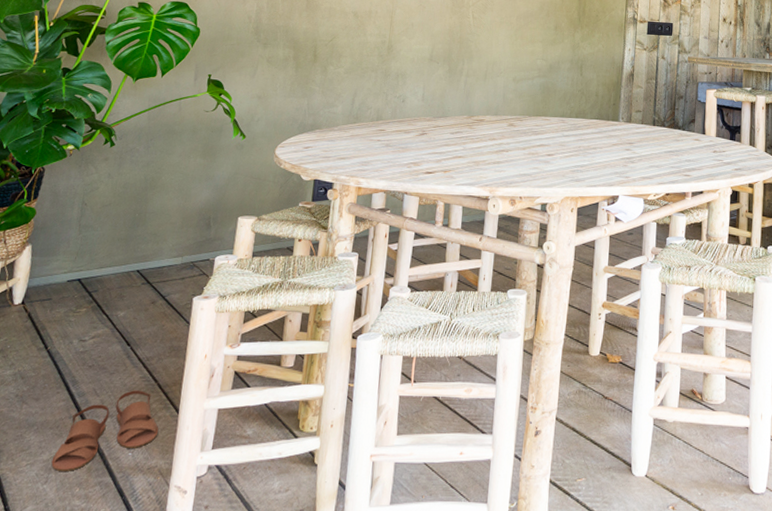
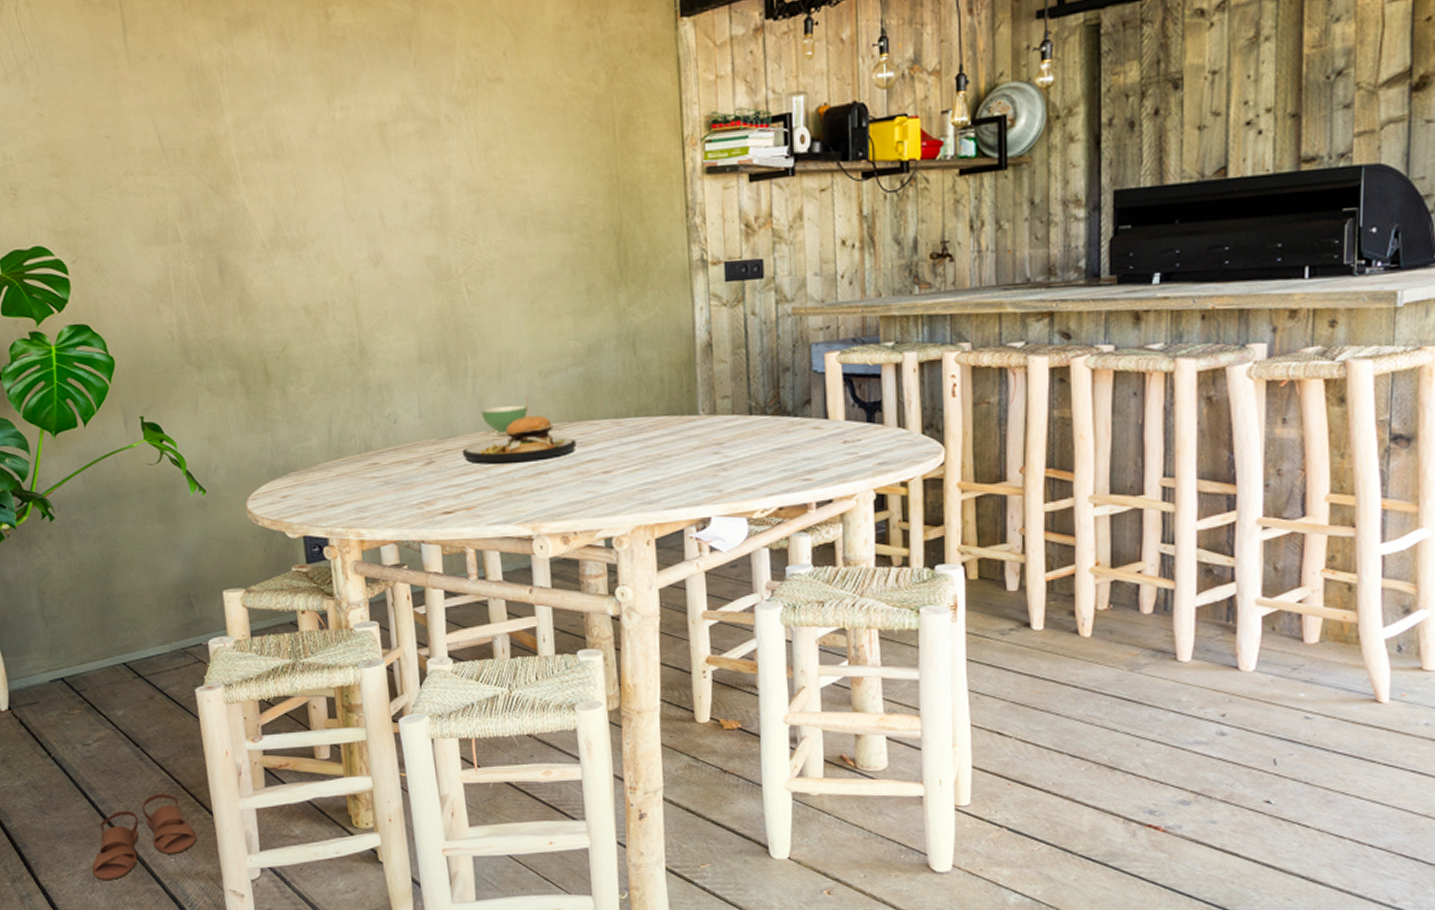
plate: none [448,94,532,142] -> present [461,396,577,464]
bowl: none [466,98,502,120] -> present [479,404,529,436]

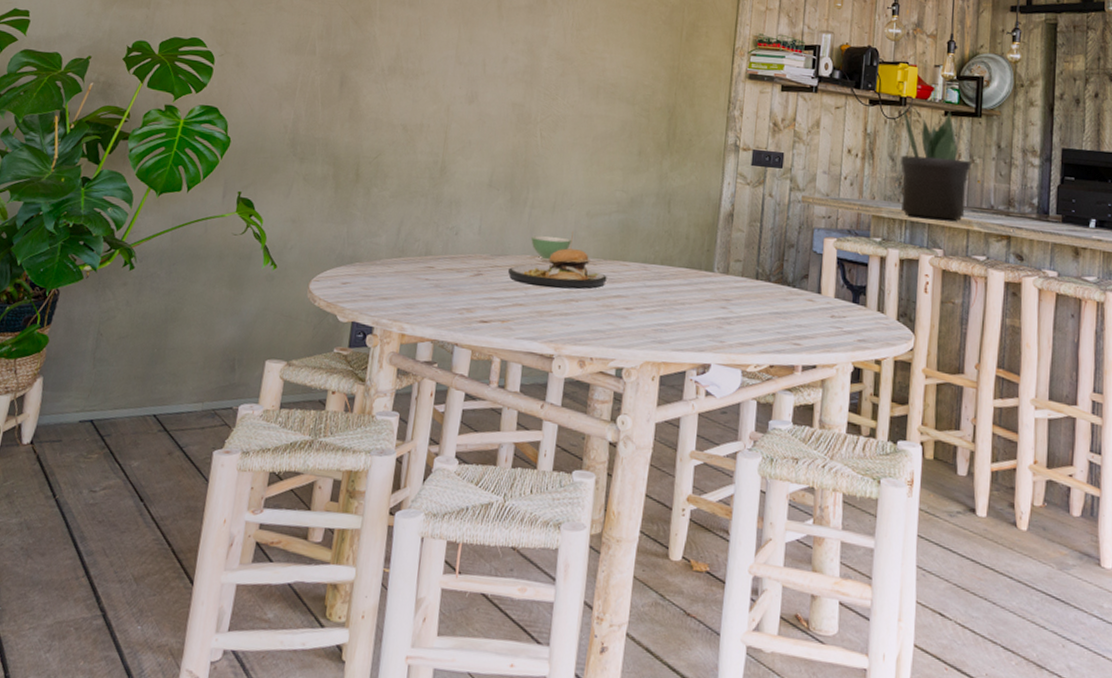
sandal: present [92,794,197,880] -> none [55,553,171,641]
planter: none [904,168,999,310] -> present [901,105,972,221]

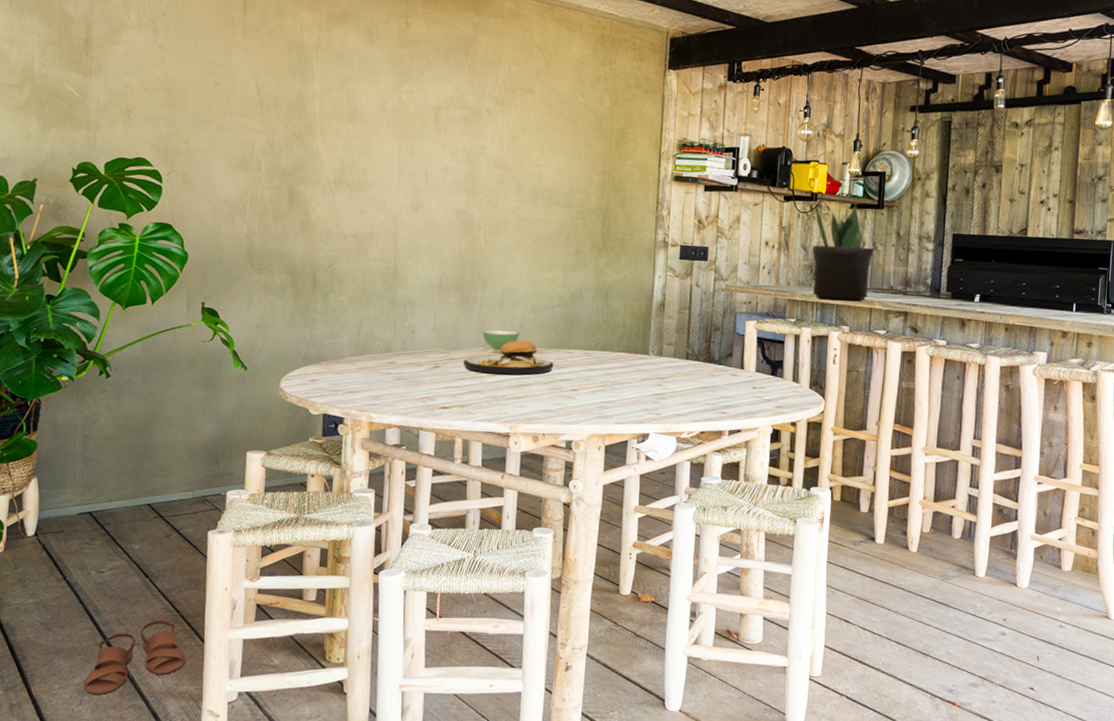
sandal: none [55,553,171,641] -> present [83,620,186,695]

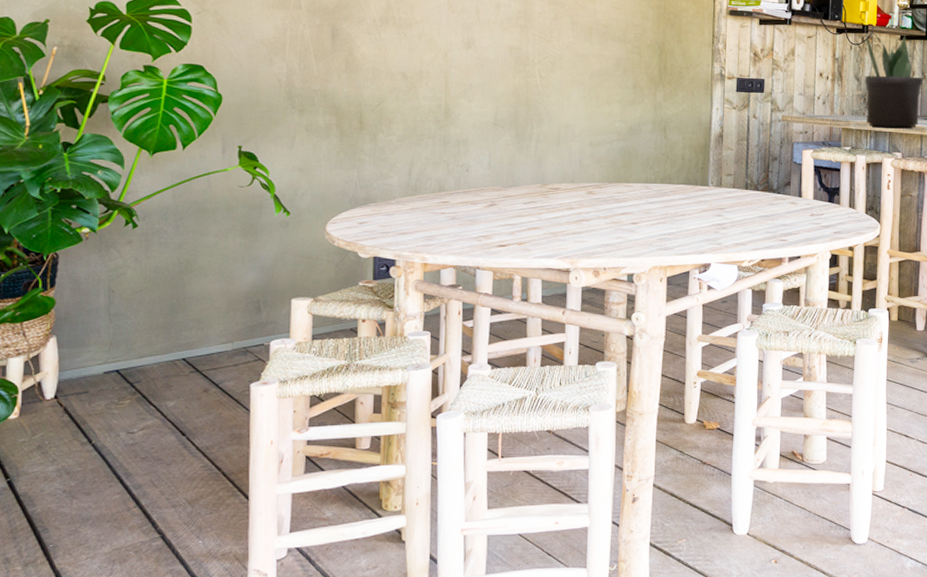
sandal: present [83,620,186,695] -> none [114,479,229,562]
plate: present [463,325,554,376] -> none [520,160,613,211]
bowl: present [481,329,520,353] -> none [538,165,578,189]

